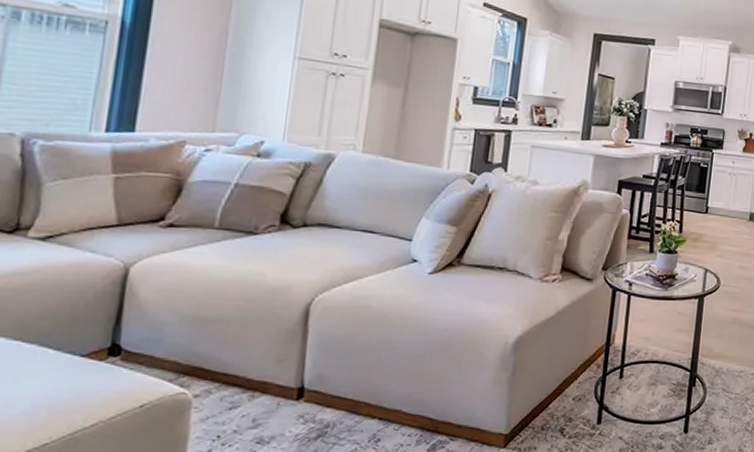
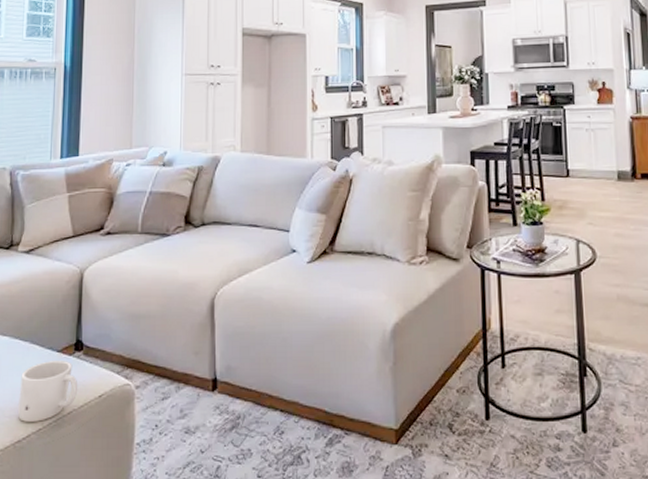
mug: none [11,367,110,436] -> present [17,361,78,422]

